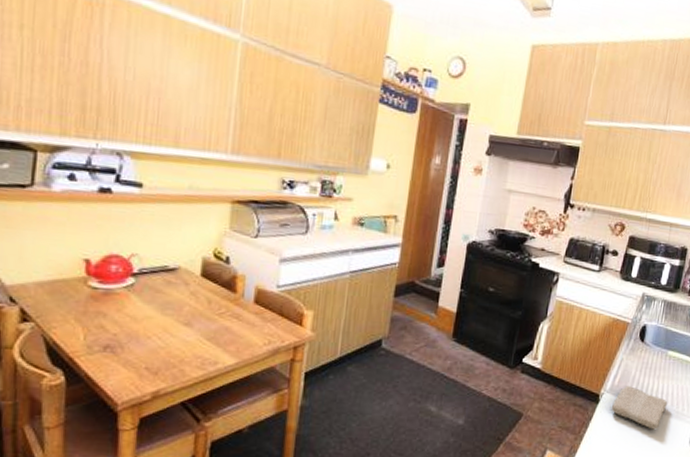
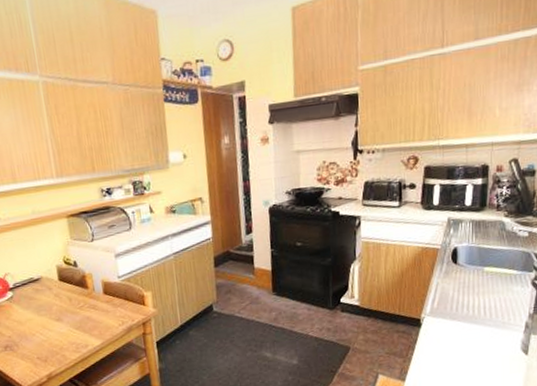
washcloth: present [611,386,668,430] -> none [434,306,492,343]

